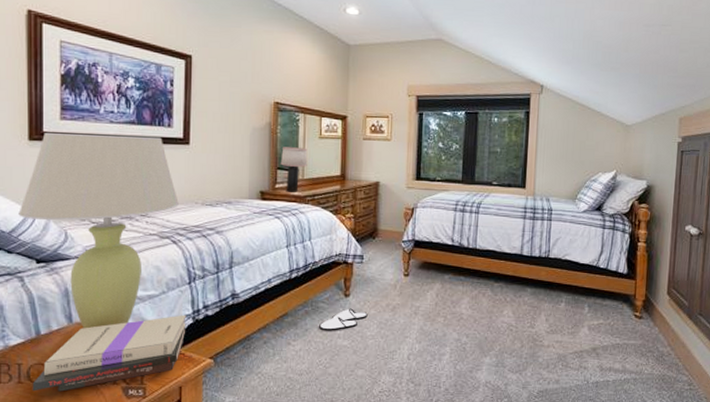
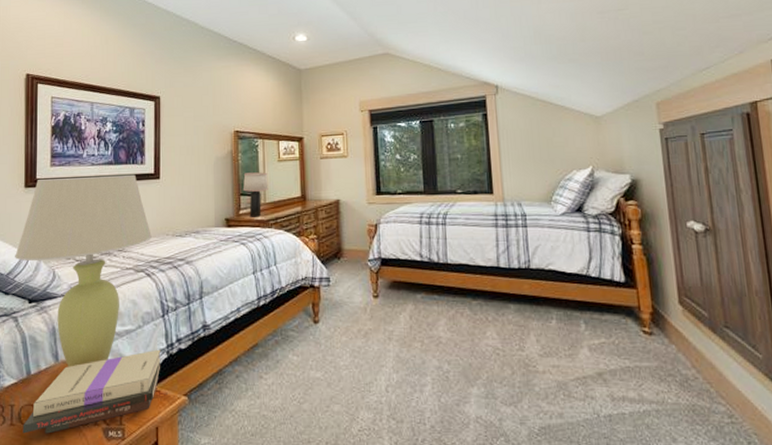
slippers: present [319,308,368,331] -> none [290,336,339,362]

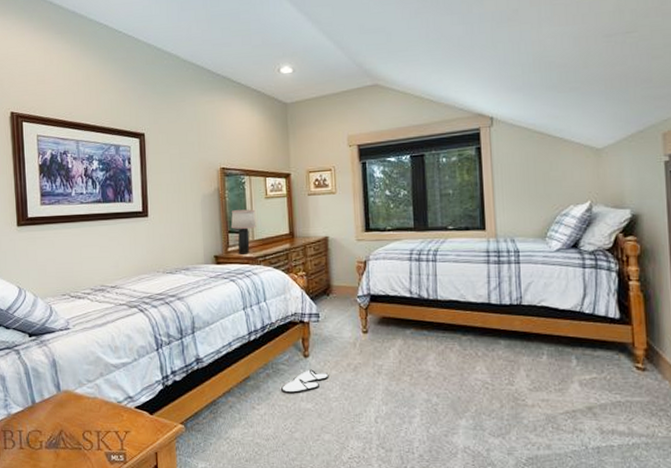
table lamp: present [15,174,152,367] -> none [13,212,143,397]
books: present [22,349,161,434] -> none [31,381,157,457]
slippers: none [290,336,339,362] -> present [281,369,329,394]

